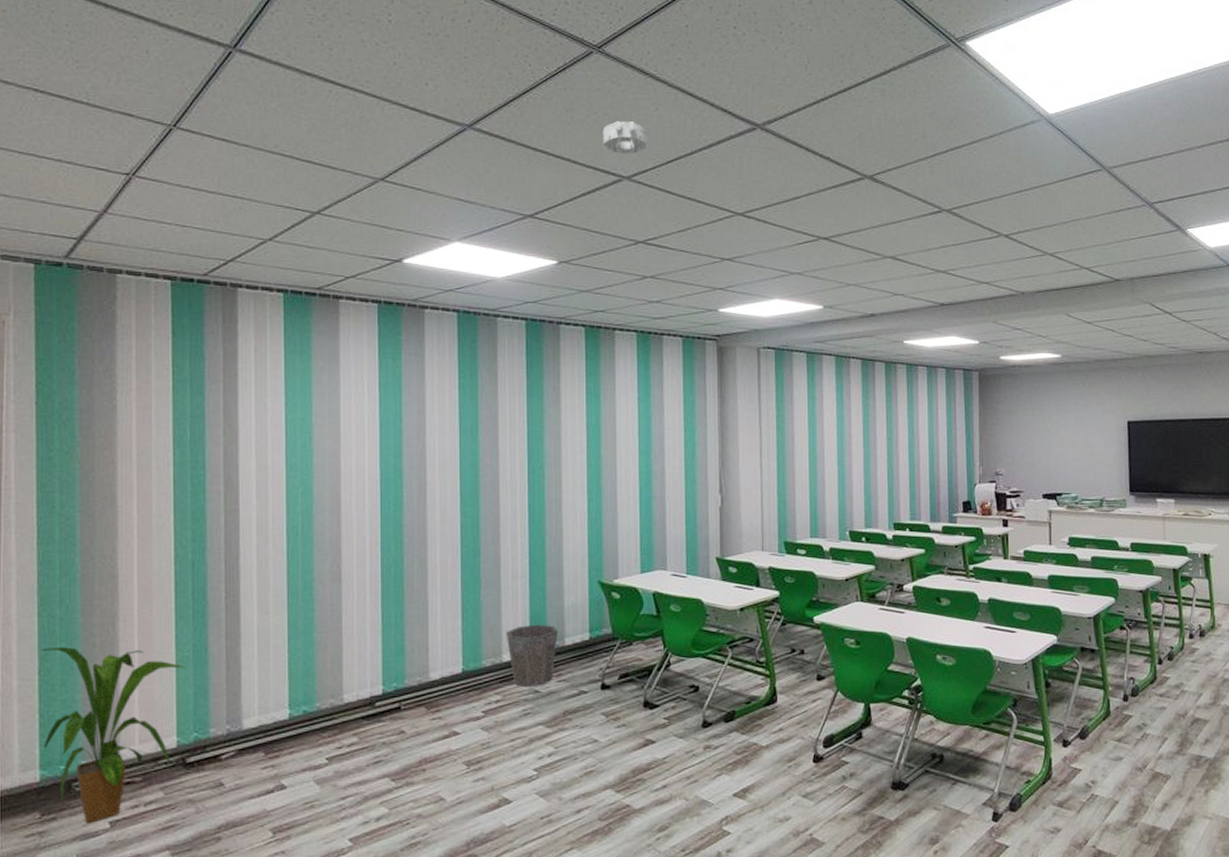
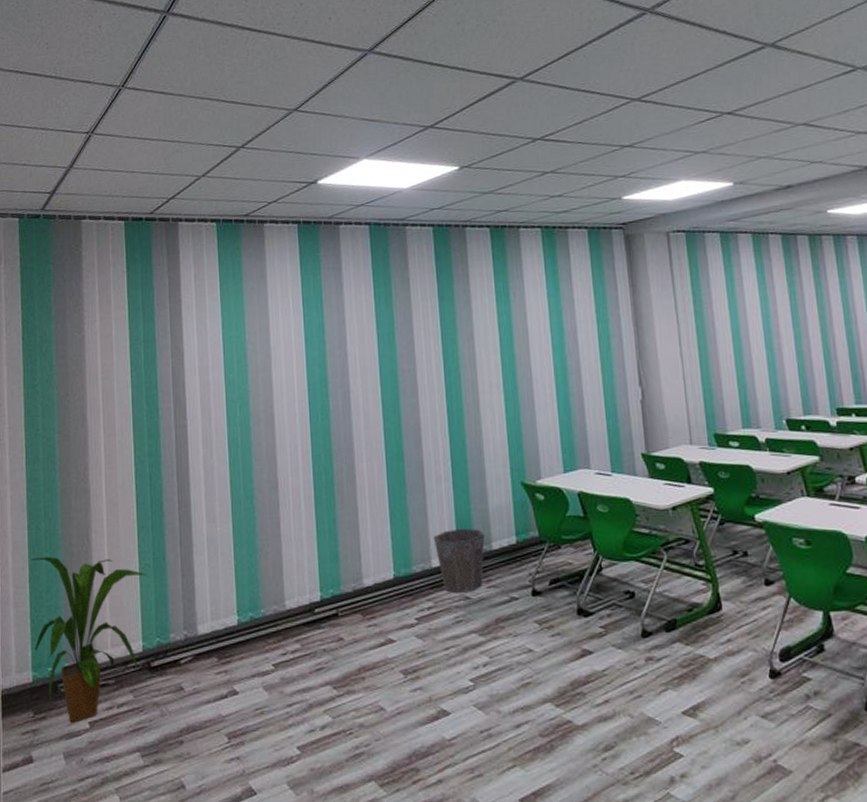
smoke detector: present [602,121,647,154] -> none [493,24,538,57]

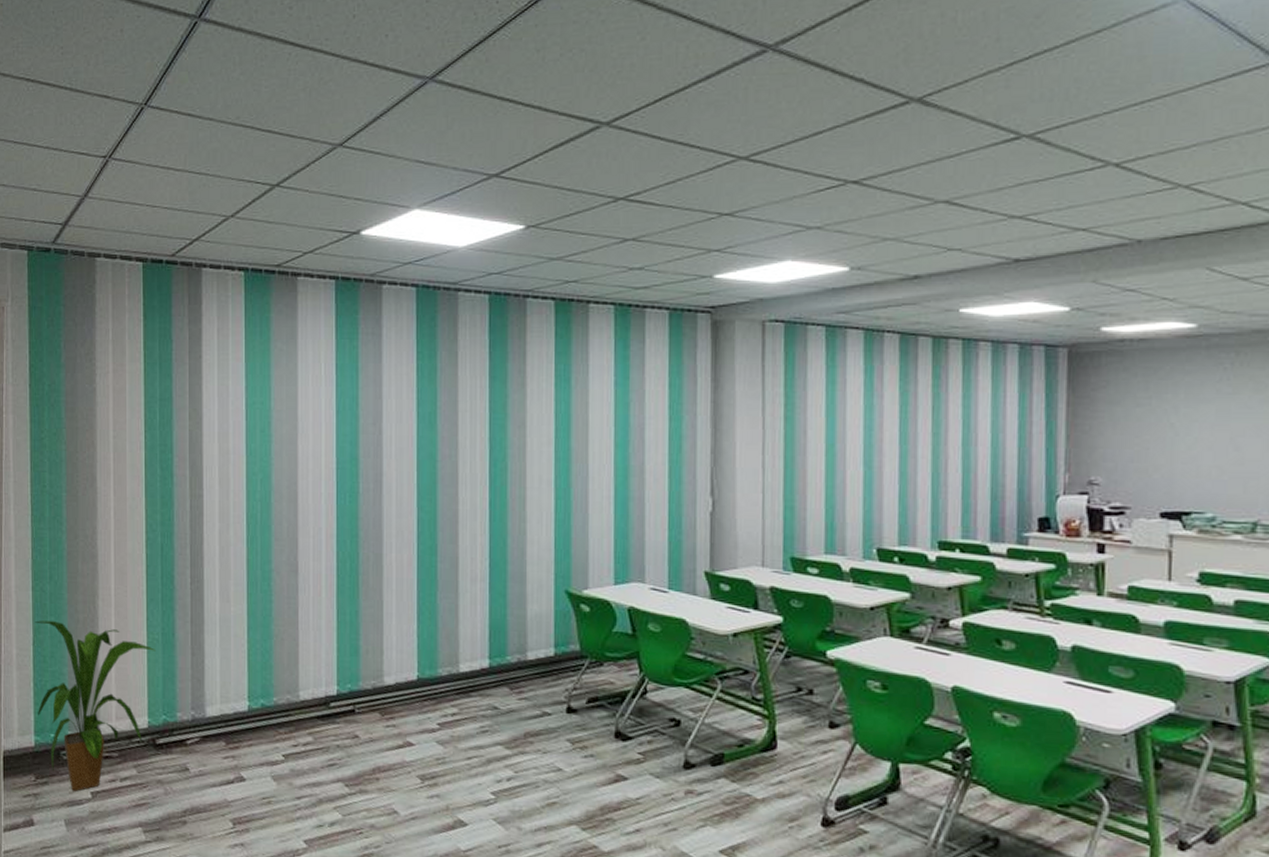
waste bin: present [433,528,485,594] -> none [463,633,519,703]

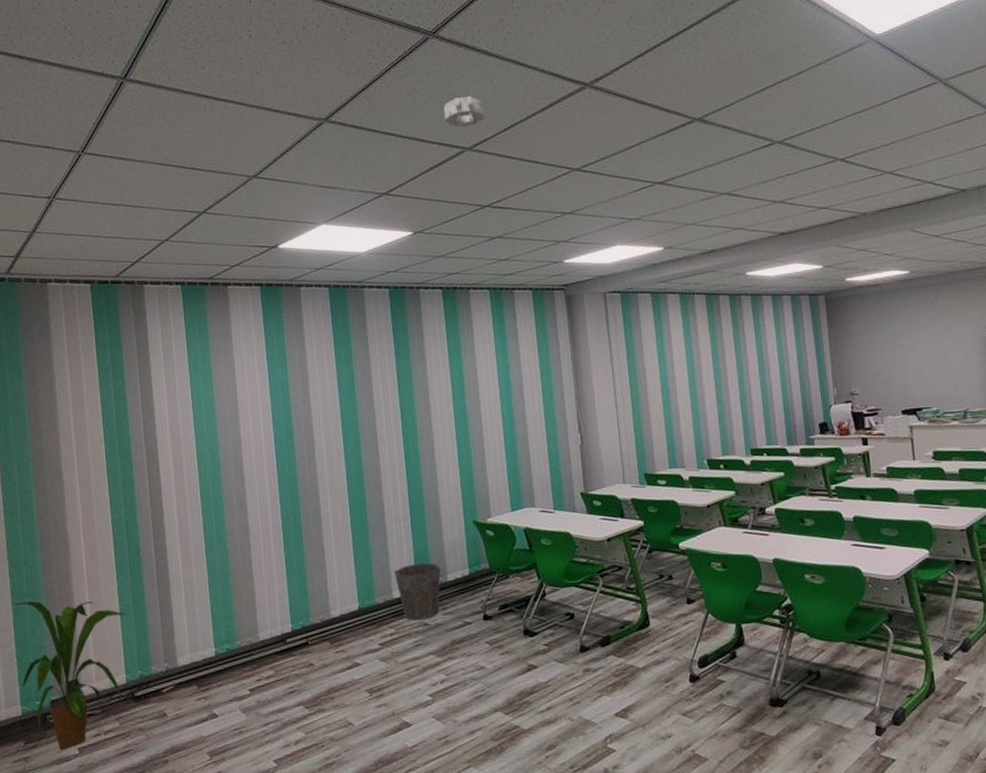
waste bin: none [463,633,519,703] -> present [394,563,441,621]
smoke detector: none [578,56,631,96] -> present [443,96,485,128]

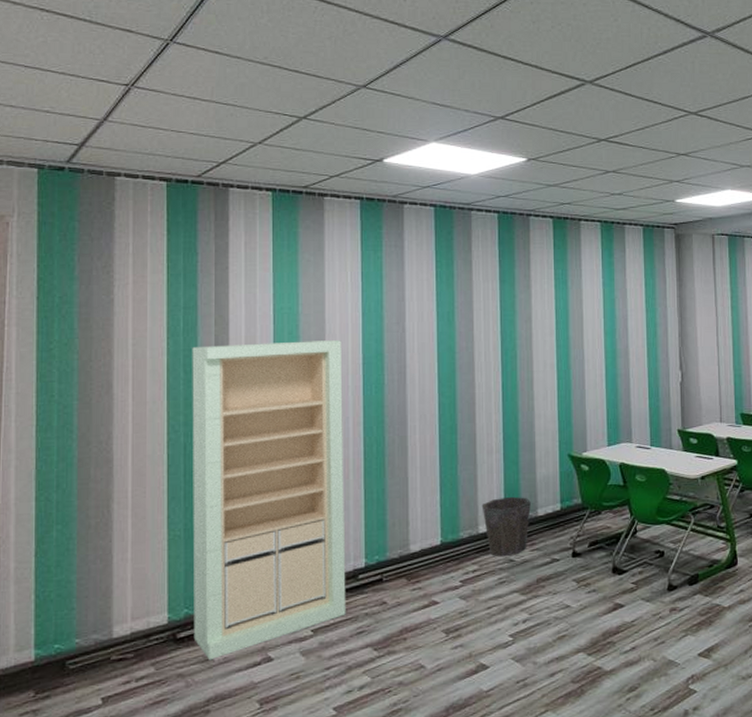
house plant: present [14,601,128,750] -> none [38,529,177,700]
storage cabinet: none [125,421,278,716] -> present [192,340,346,661]
smoke detector: present [443,96,485,128] -> none [566,31,608,61]

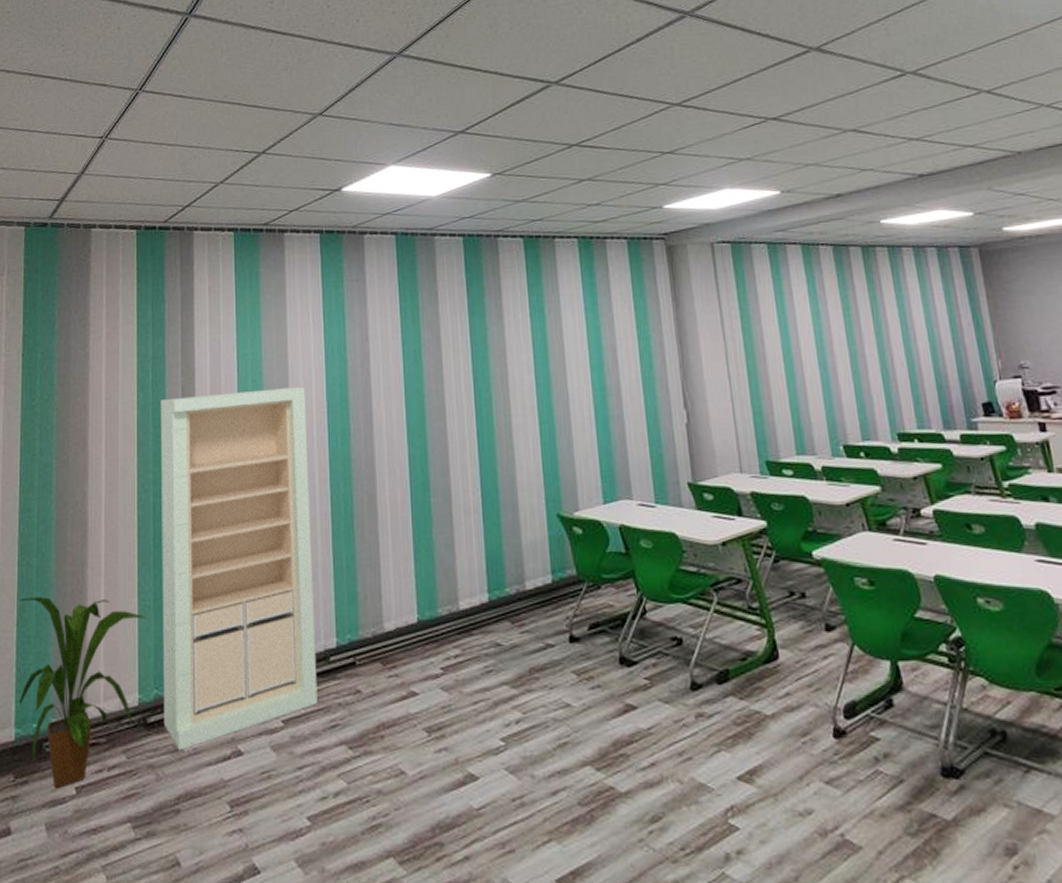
house plant: none [38,529,177,700] -> present [19,597,147,788]
waste bin: present [481,496,531,557] -> none [461,565,518,640]

